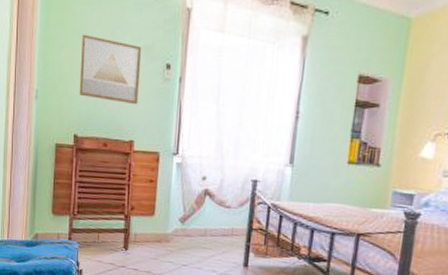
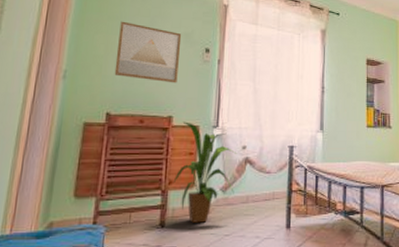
house plant: none [135,147,197,251] -> present [173,121,237,223]

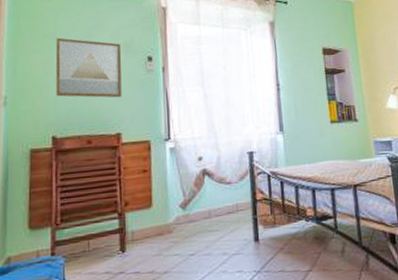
house plant: present [173,121,237,223] -> none [129,137,195,245]

